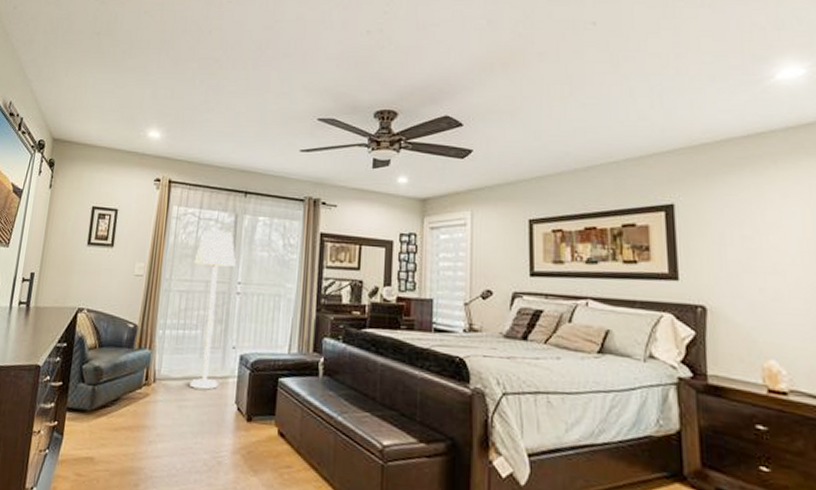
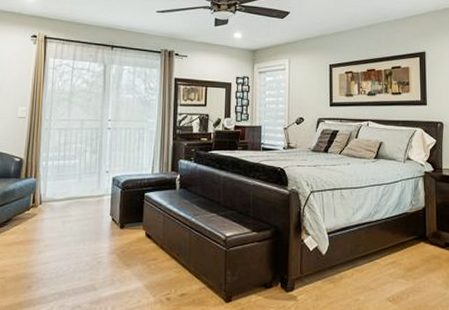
lamp: present [190,230,236,390] -> none [70,78,106,207]

